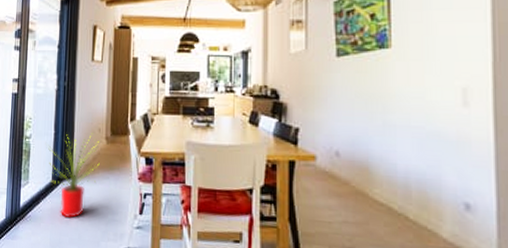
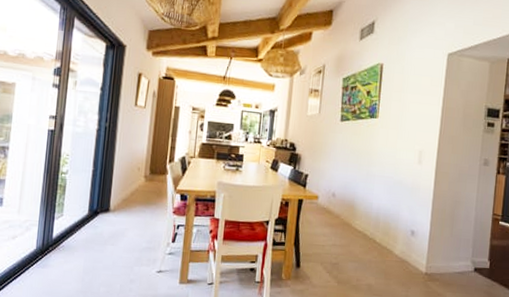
house plant: present [48,133,100,219] -> none [85,171,138,248]

